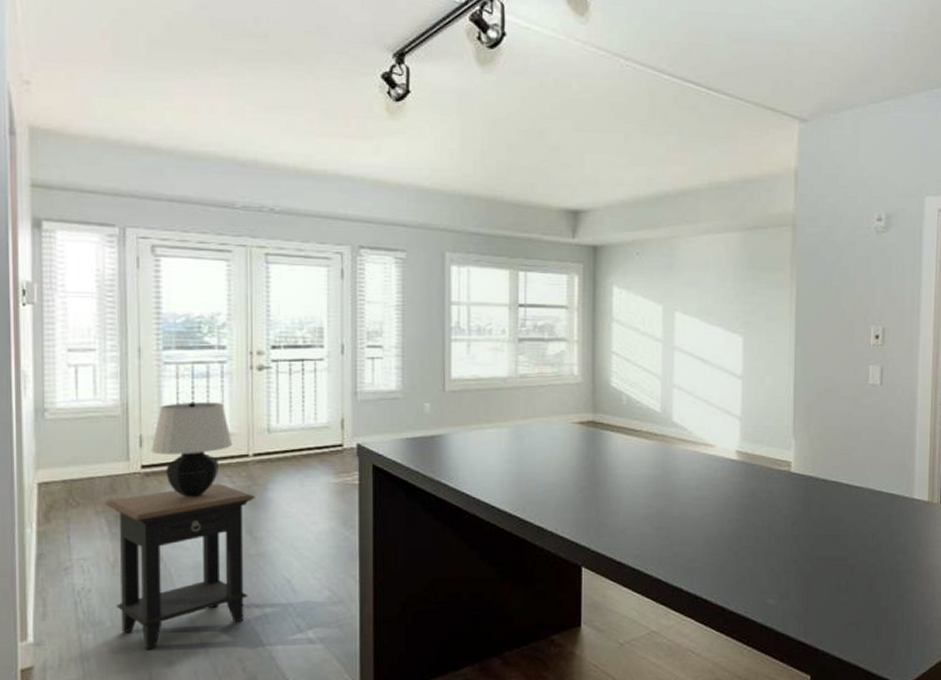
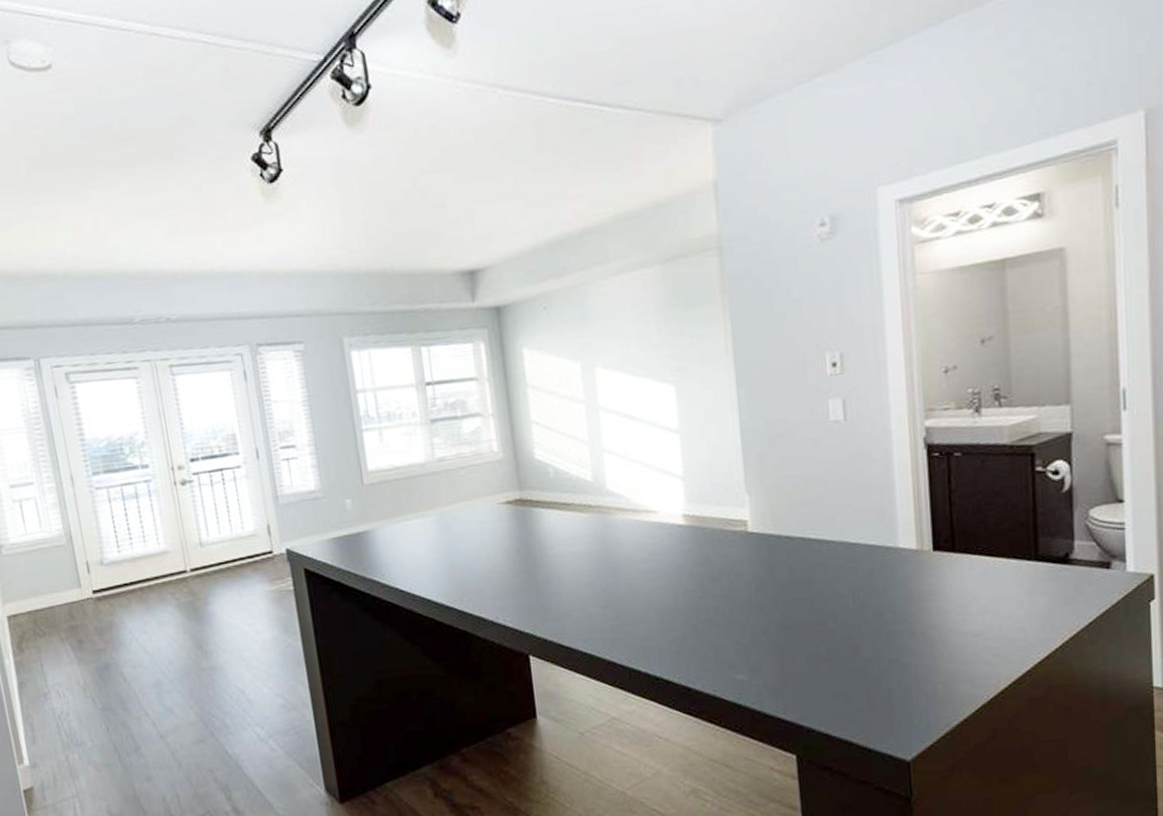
side table: present [105,483,255,651] -> none [67,601,208,767]
table lamp: present [151,401,233,497] -> none [98,521,170,617]

